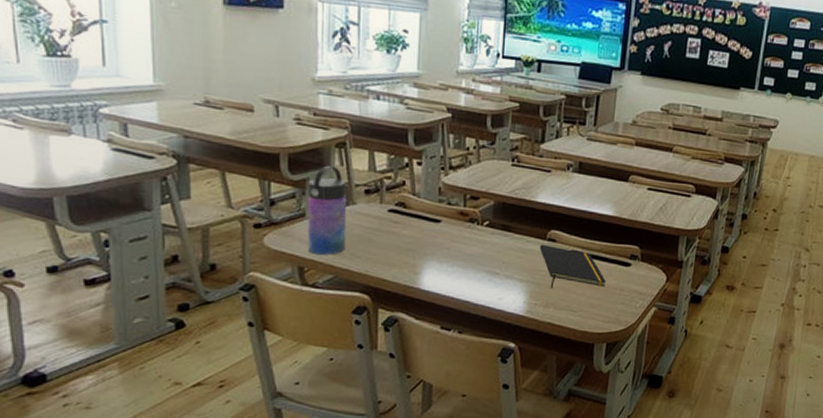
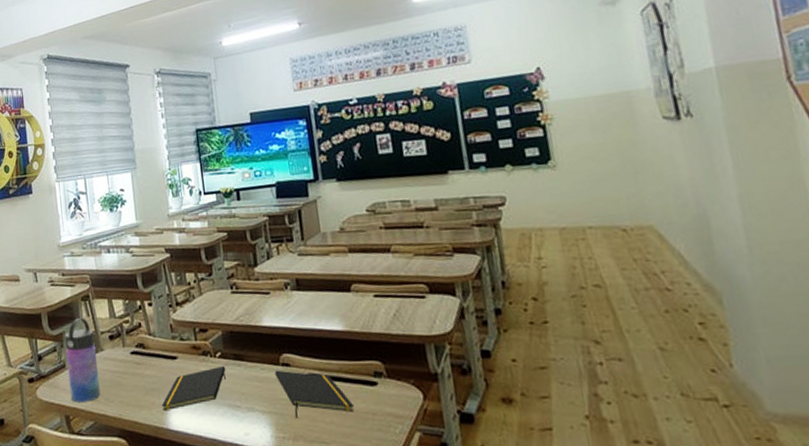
notepad: none [415,234,491,272] -> present [161,365,227,411]

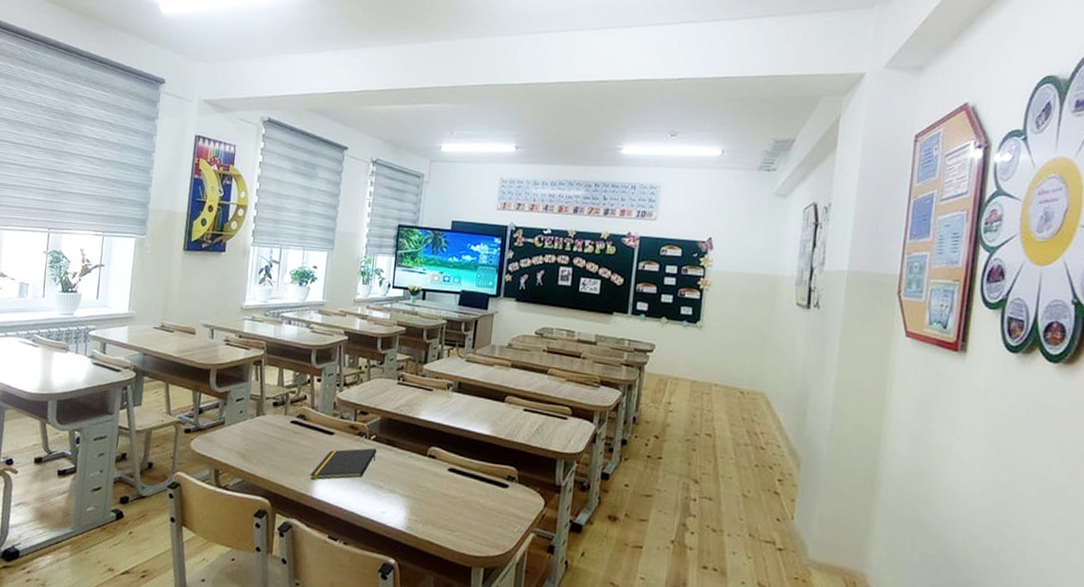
water bottle: present [64,317,101,402] -> none [224,380,259,460]
notepad: present [274,370,355,419] -> none [420,460,484,508]

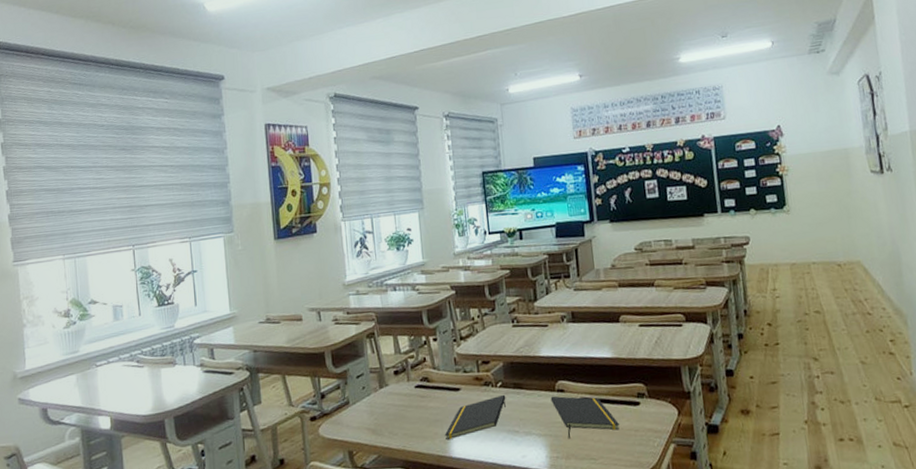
notepad: none [420,460,484,508] -> present [550,396,620,439]

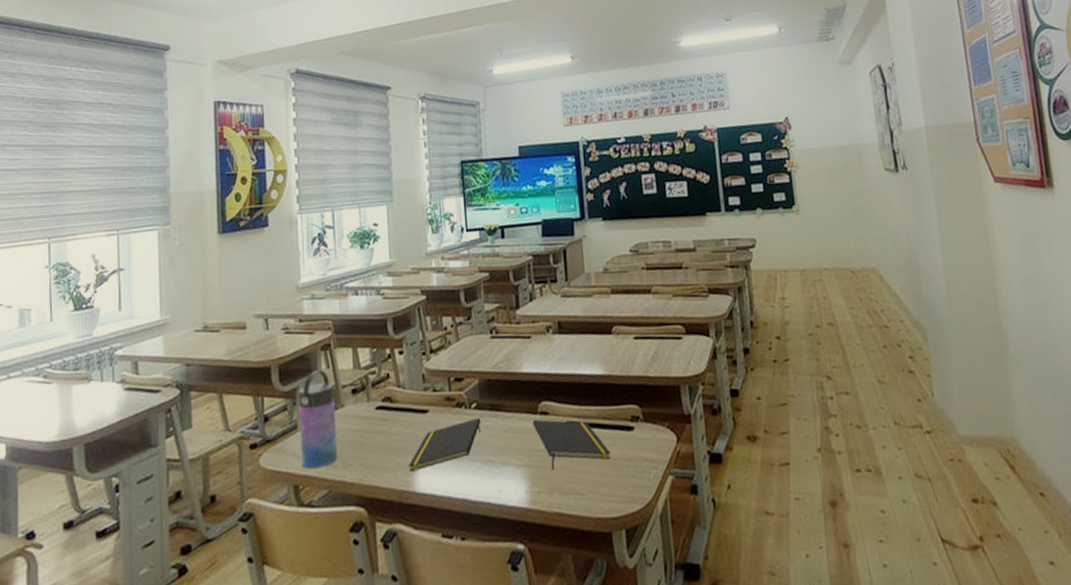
water bottle: none [348,354,385,438] -> present [298,370,338,469]

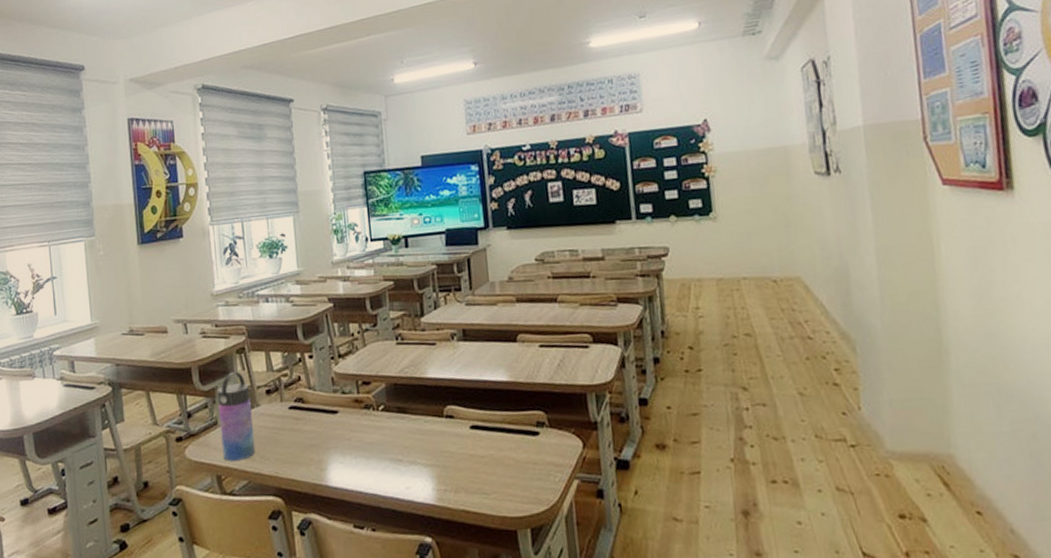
notepad: present [408,417,482,472] -> none [320,419,390,468]
notepad: present [532,419,611,470] -> none [438,422,517,471]

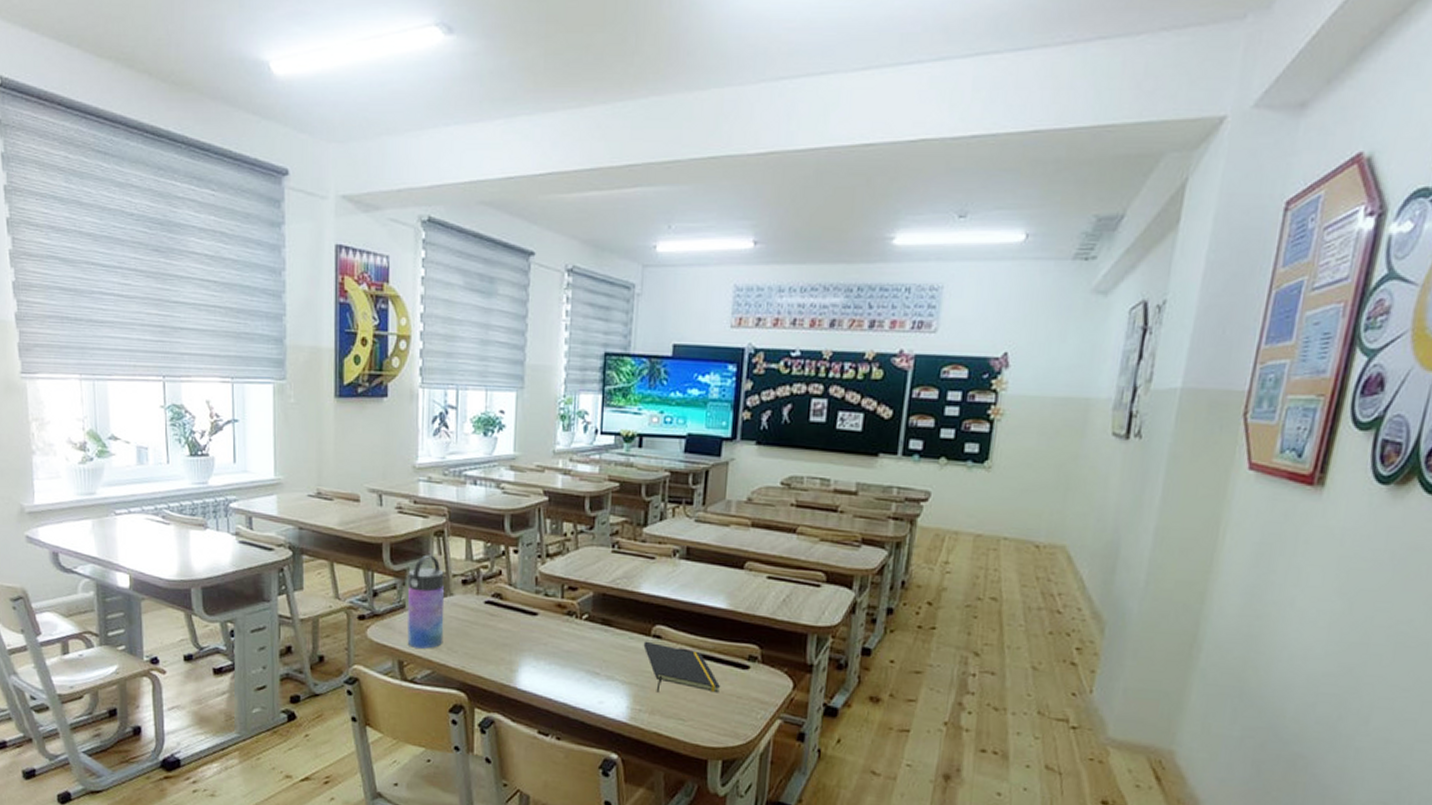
notepad: none [438,422,517,471] -> present [643,641,721,693]

